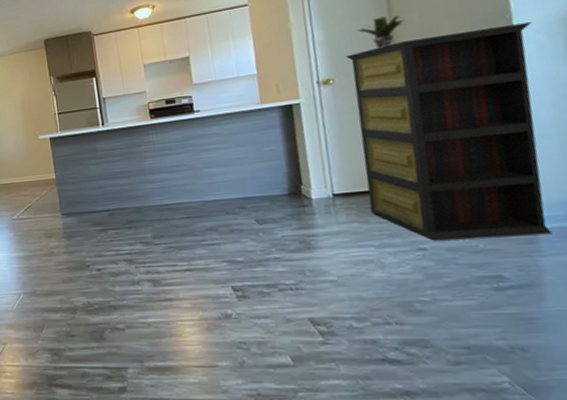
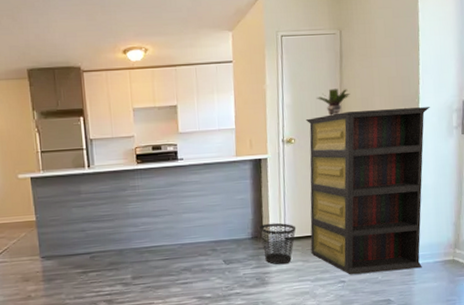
wastebasket: none [297,176,347,227] -> present [259,222,296,265]

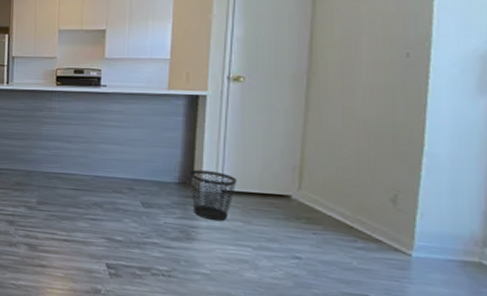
bookshelf: present [305,107,431,275] -> none [255,51,450,264]
potted plant: present [316,88,350,116] -> none [276,23,326,54]

